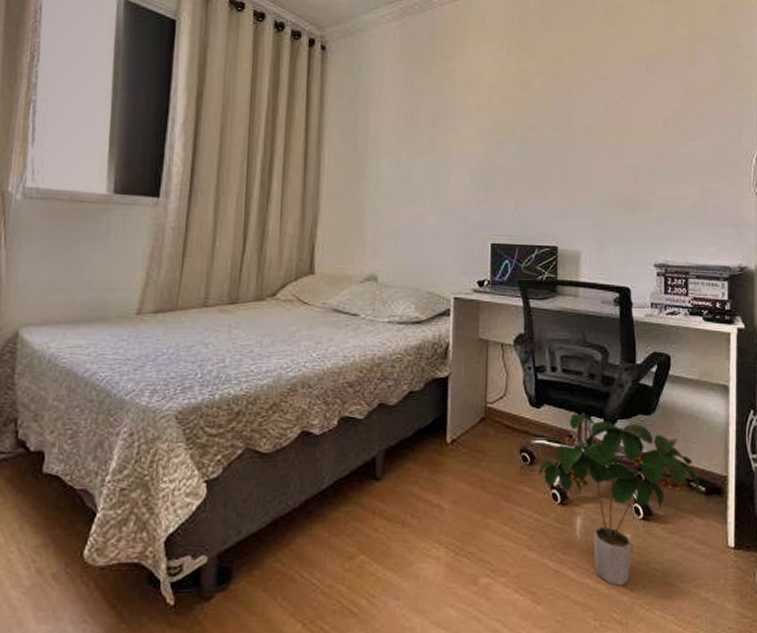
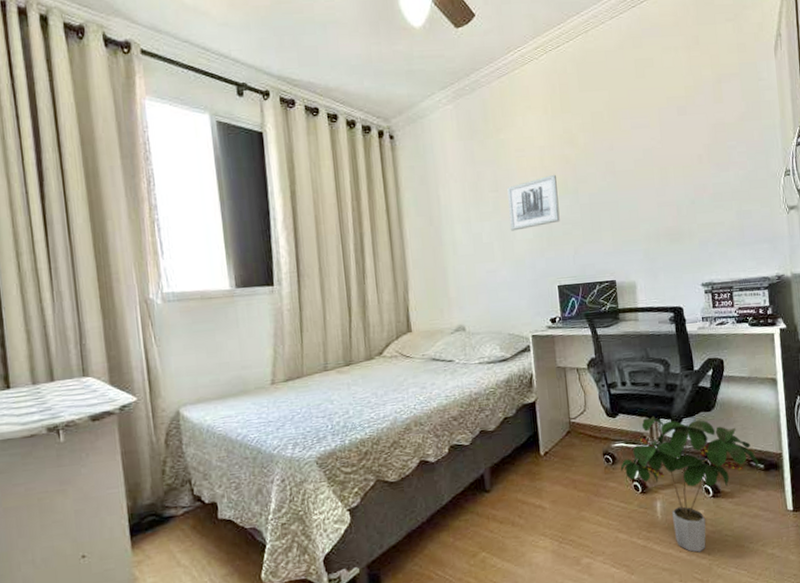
wall art: none [444,116,504,174] -> present [507,174,560,231]

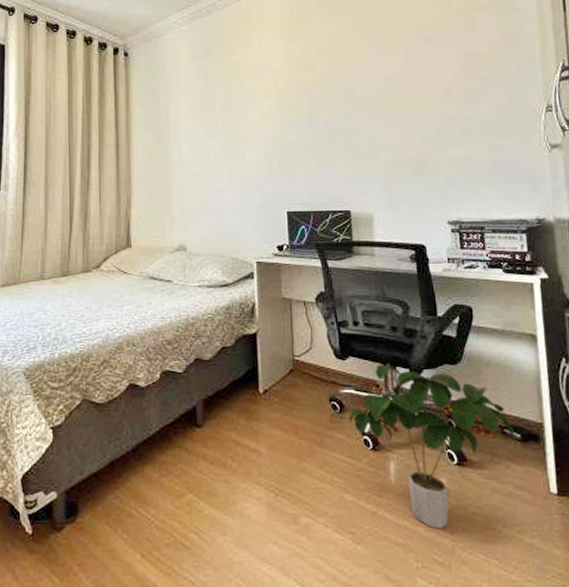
wall art: present [507,174,560,231] -> none [239,97,293,152]

